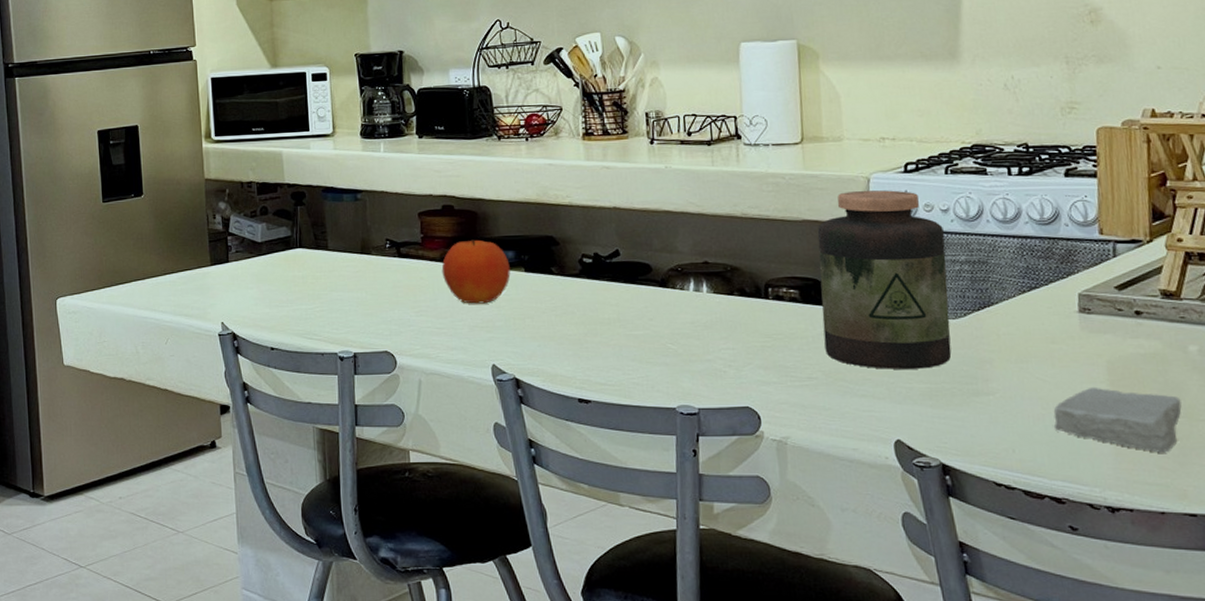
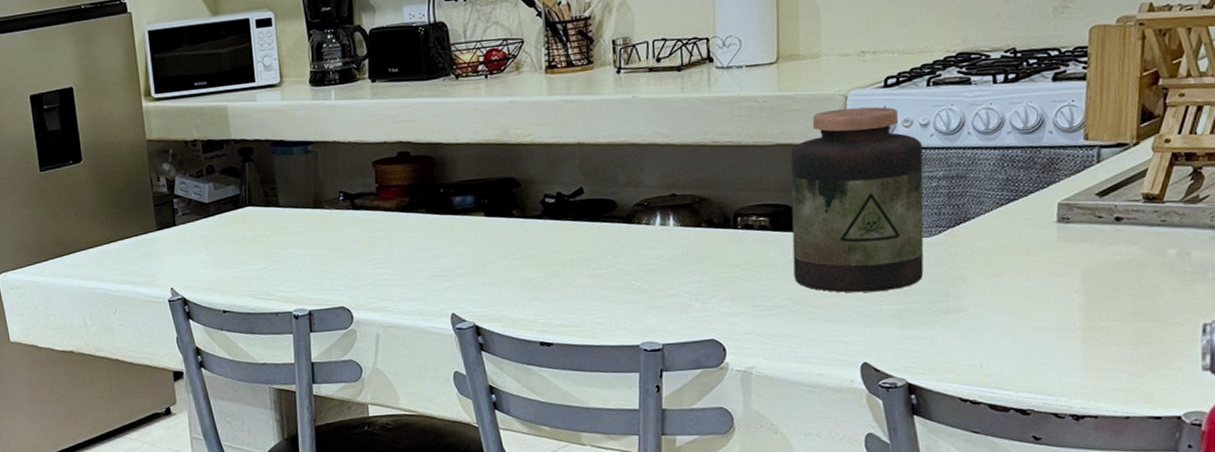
fruit: present [441,239,511,304] -> none [398,186,470,253]
soap bar: present [1053,386,1182,453] -> none [1024,297,1155,359]

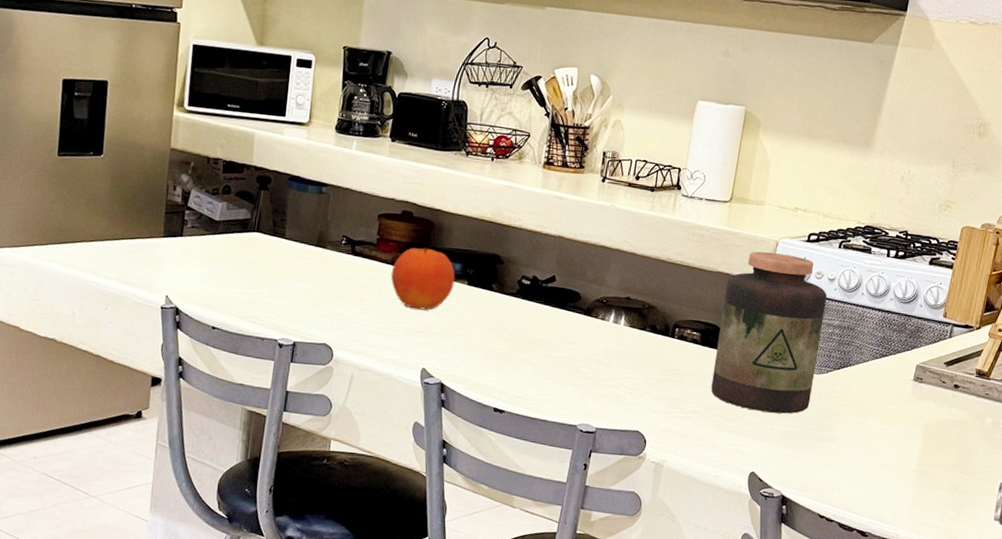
fruit: none [398,186,470,253] -> present [390,247,455,310]

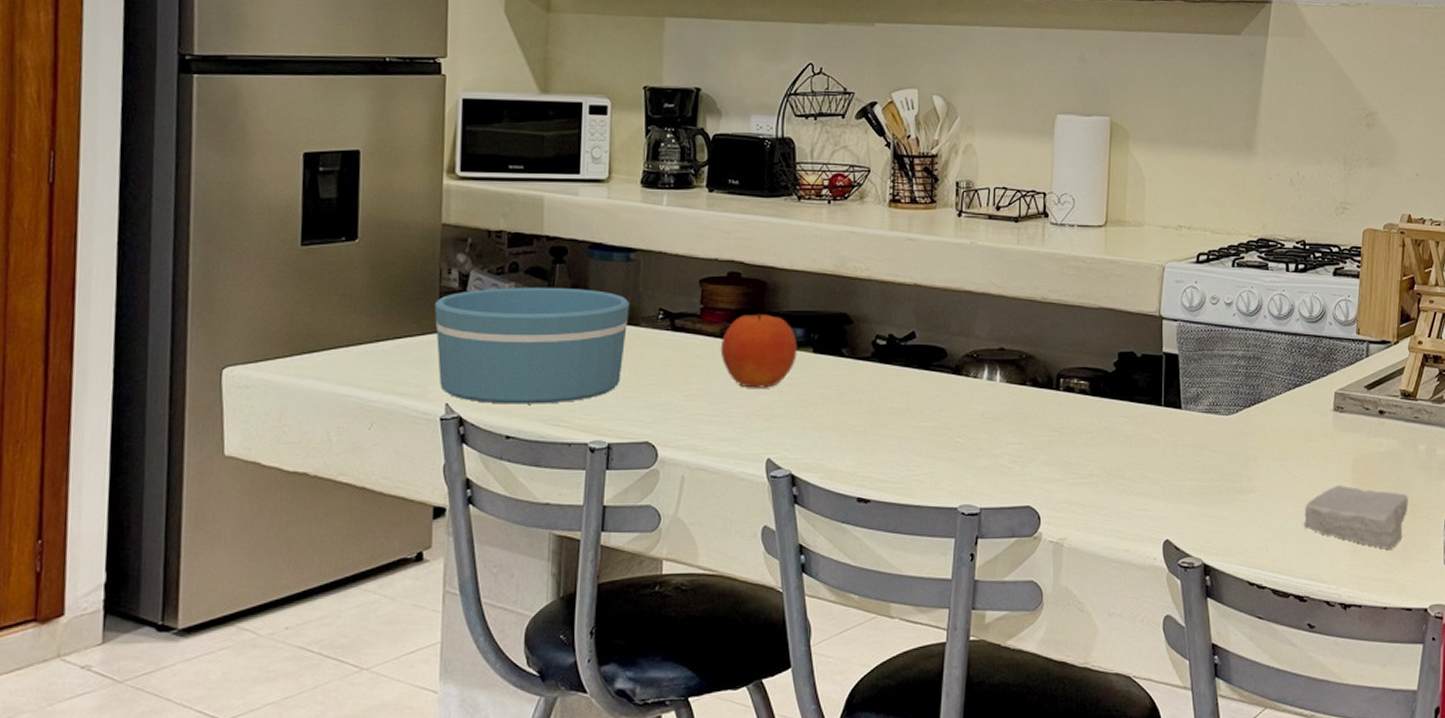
bowl: none [161,205,319,305] -> present [434,288,629,404]
jar: present [711,251,827,414] -> none [1108,280,1226,466]
soap bar: none [874,443,970,502] -> present [1304,484,1408,549]

